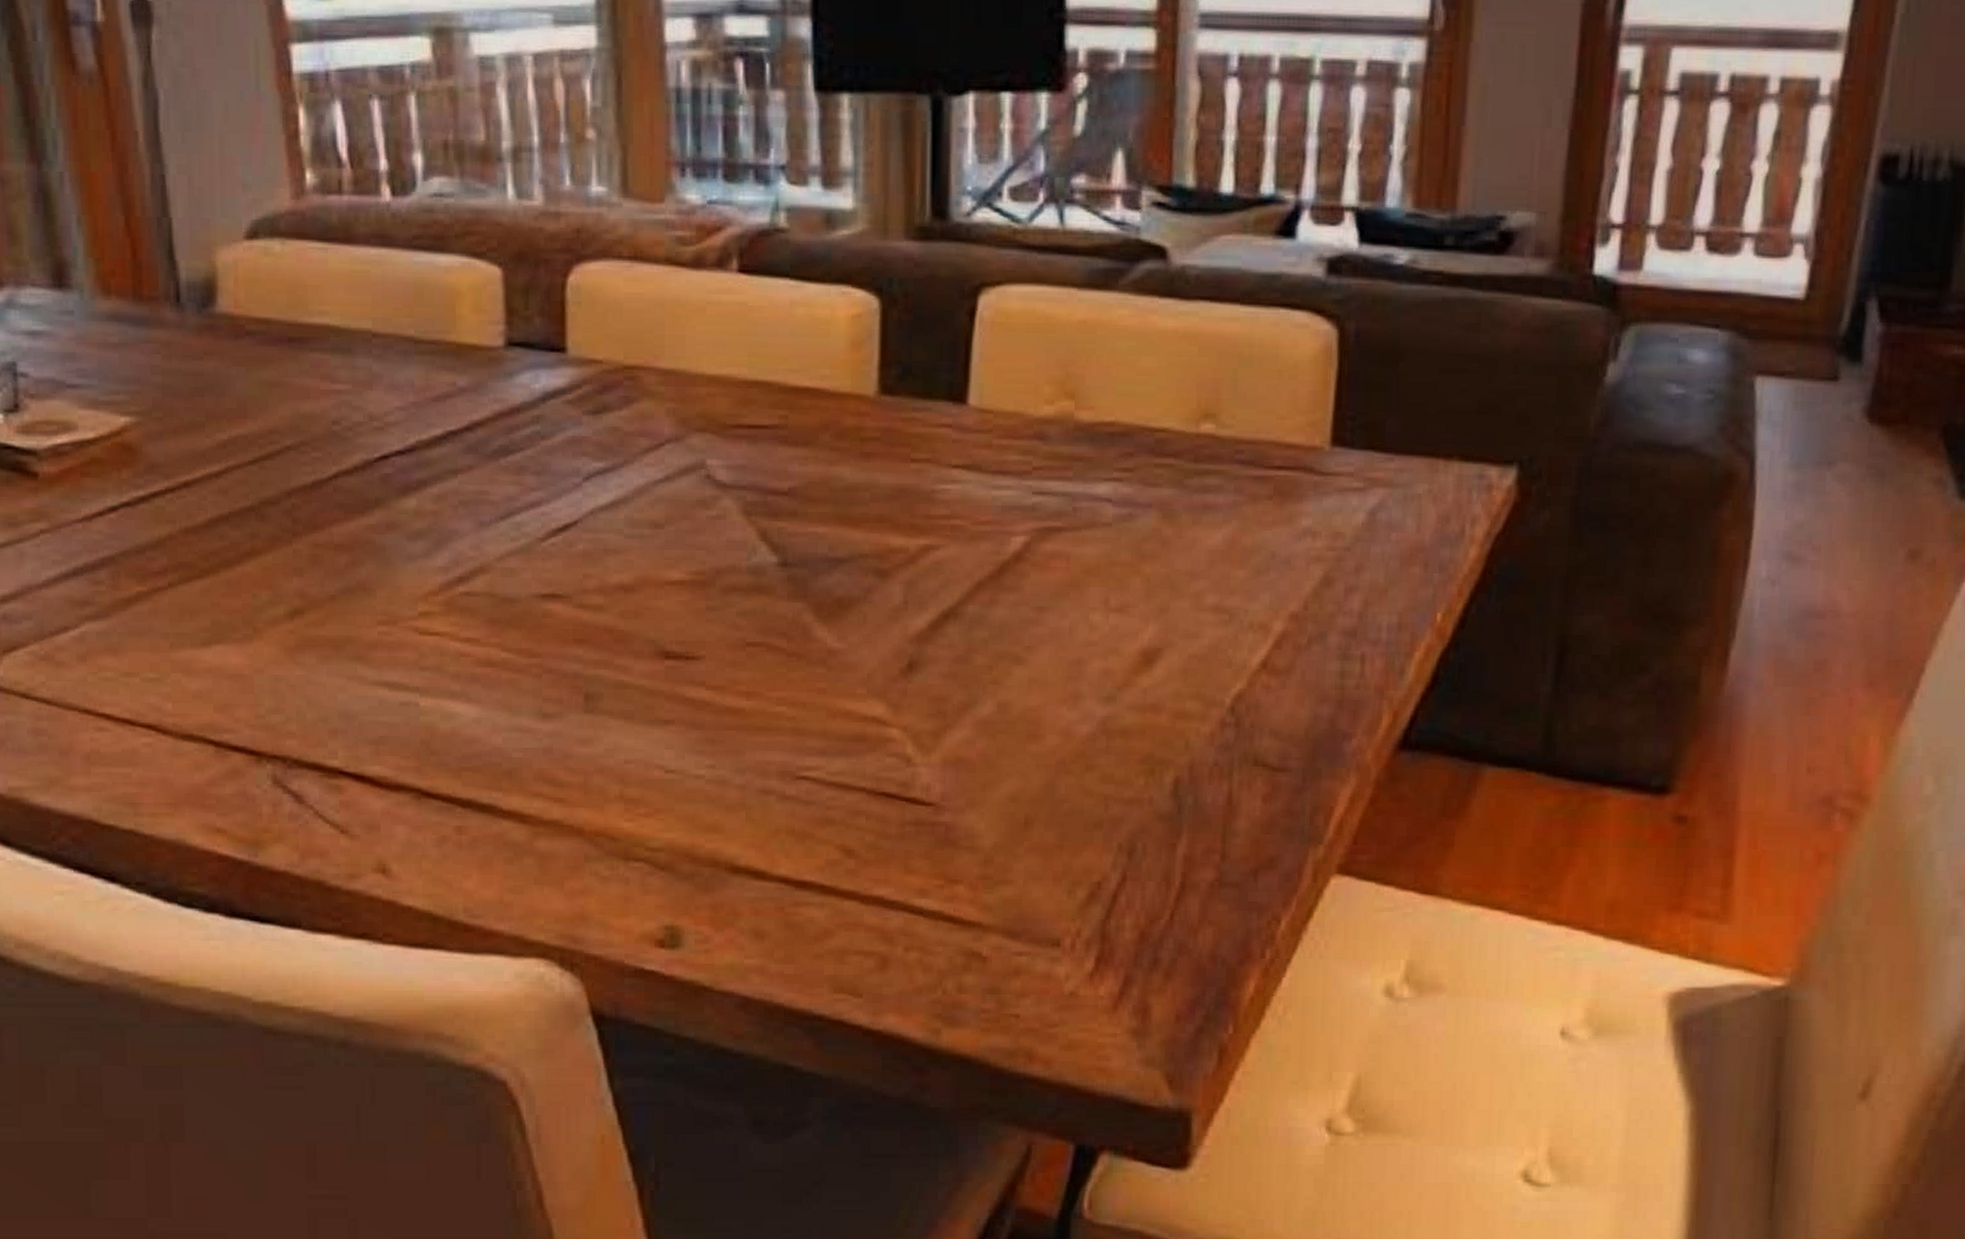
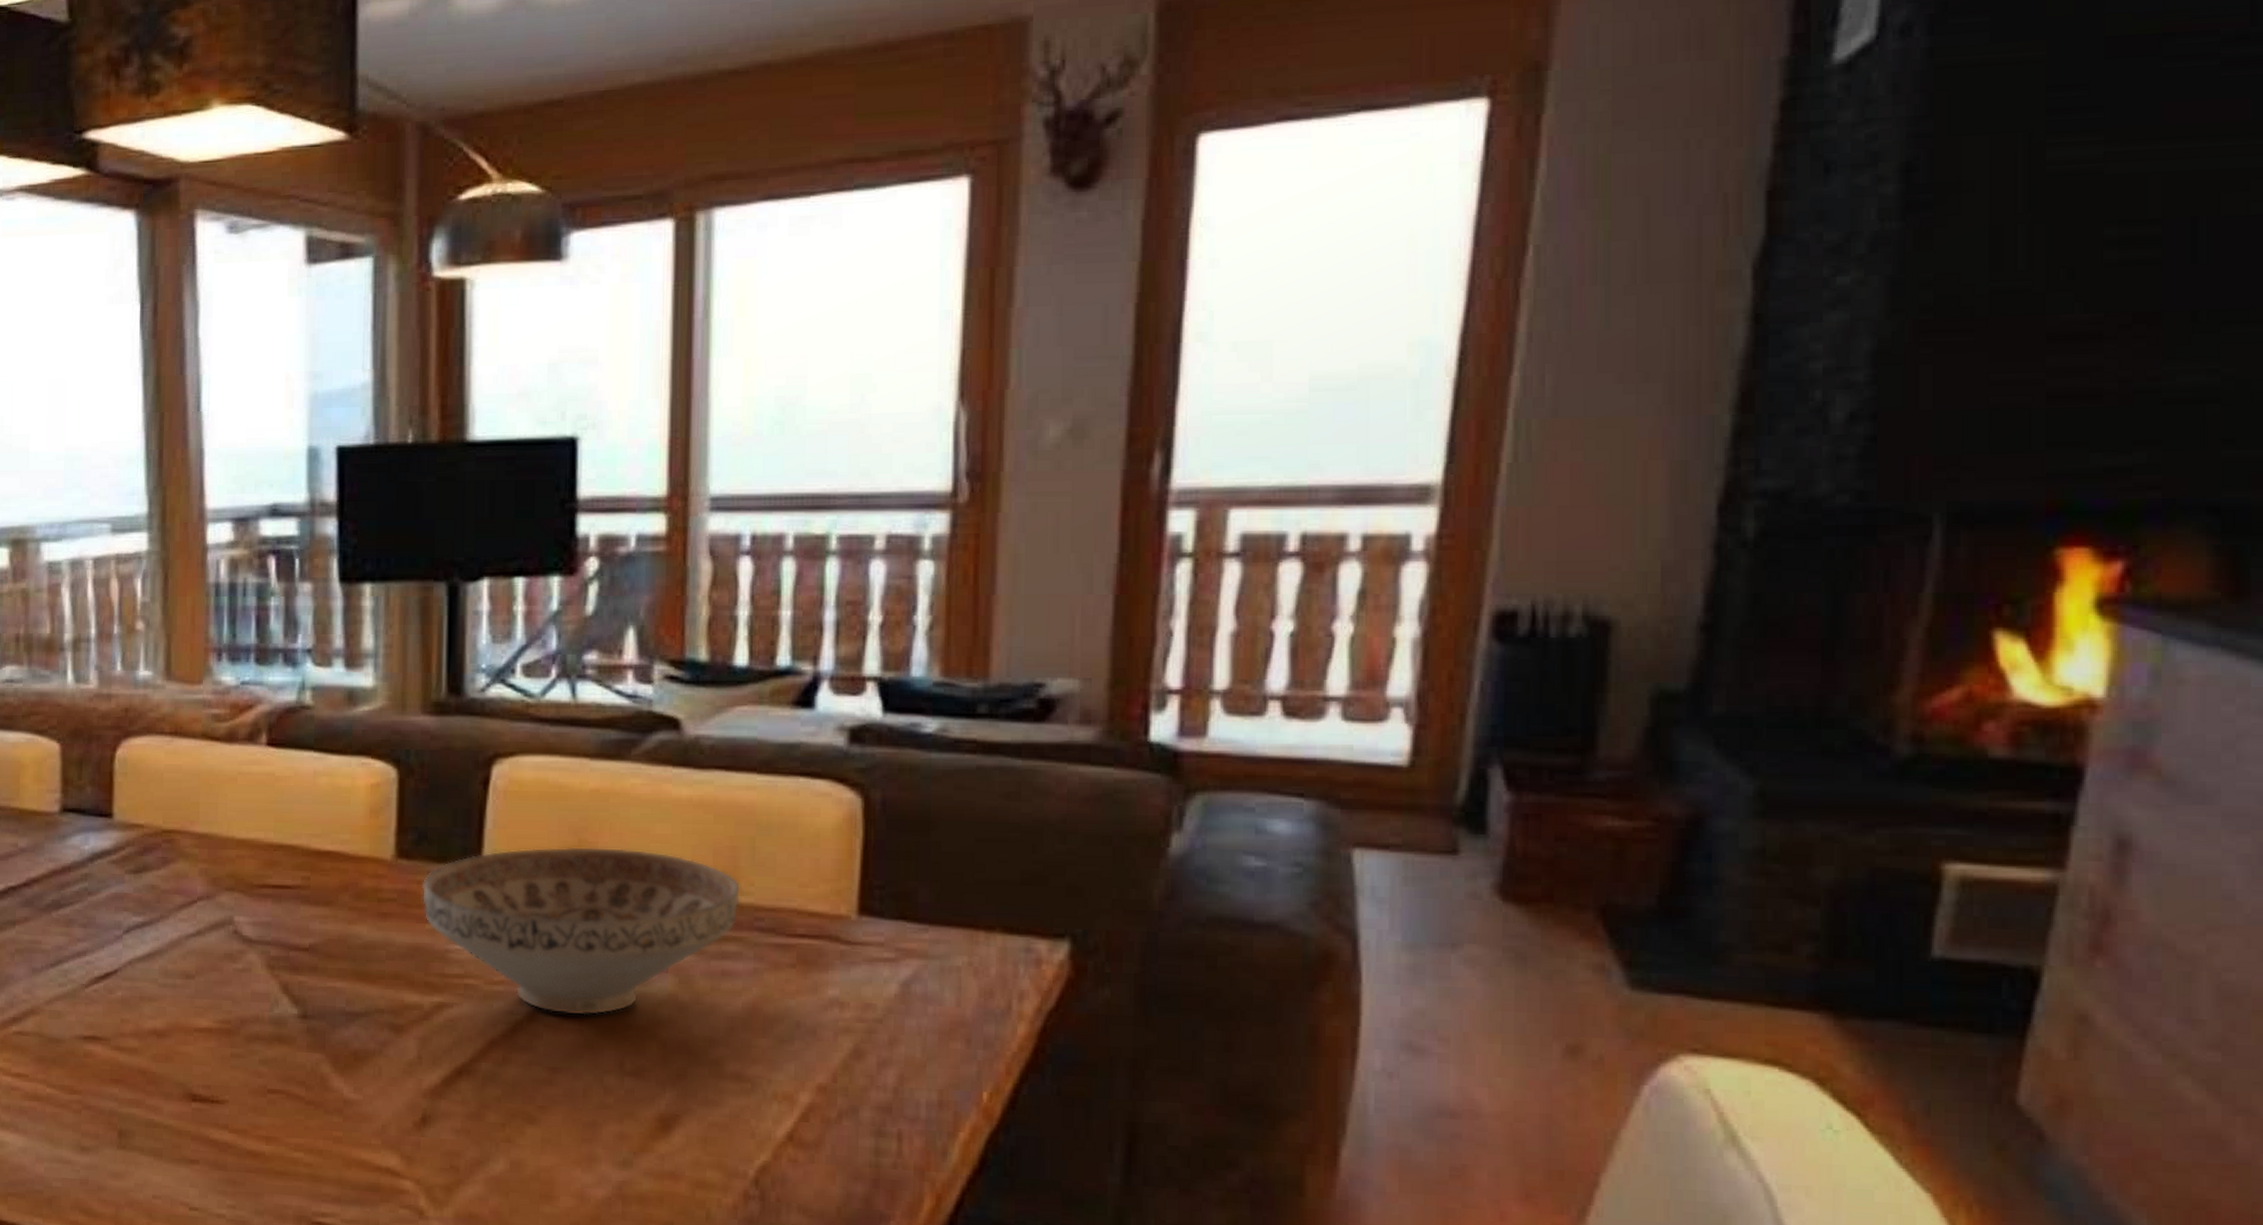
decorative bowl: none [906,380,1223,553] -> present [421,846,741,1016]

